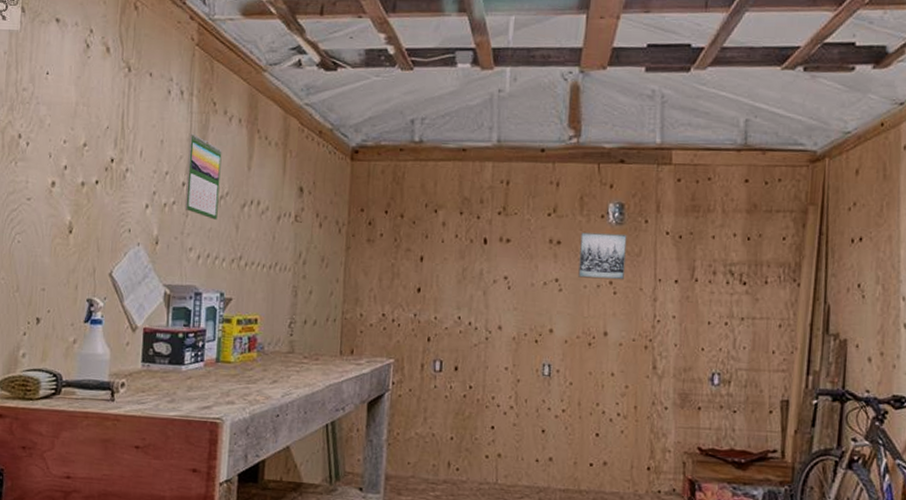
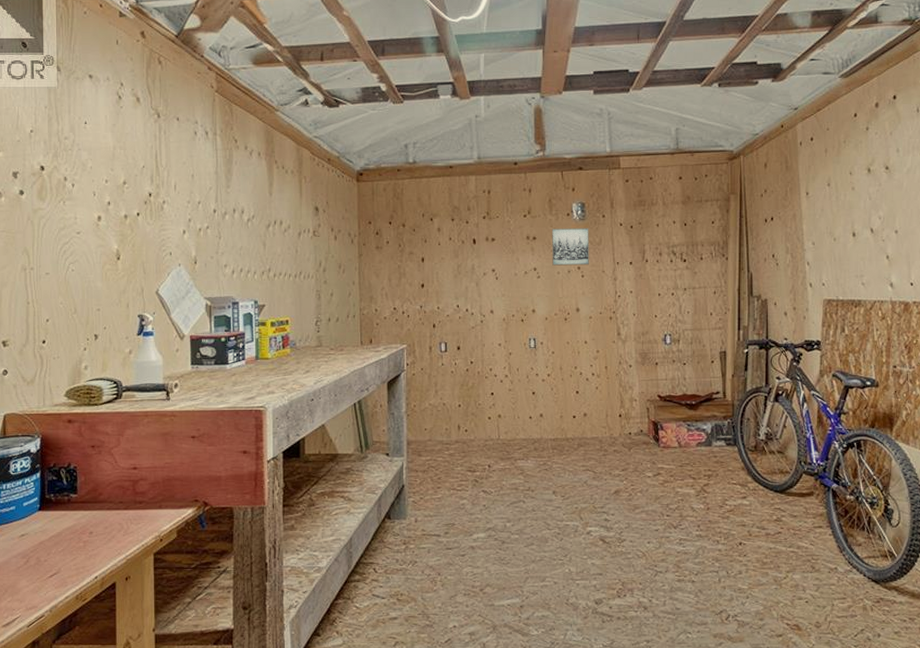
calendar: present [184,133,222,220] -> none [216,167,246,239]

